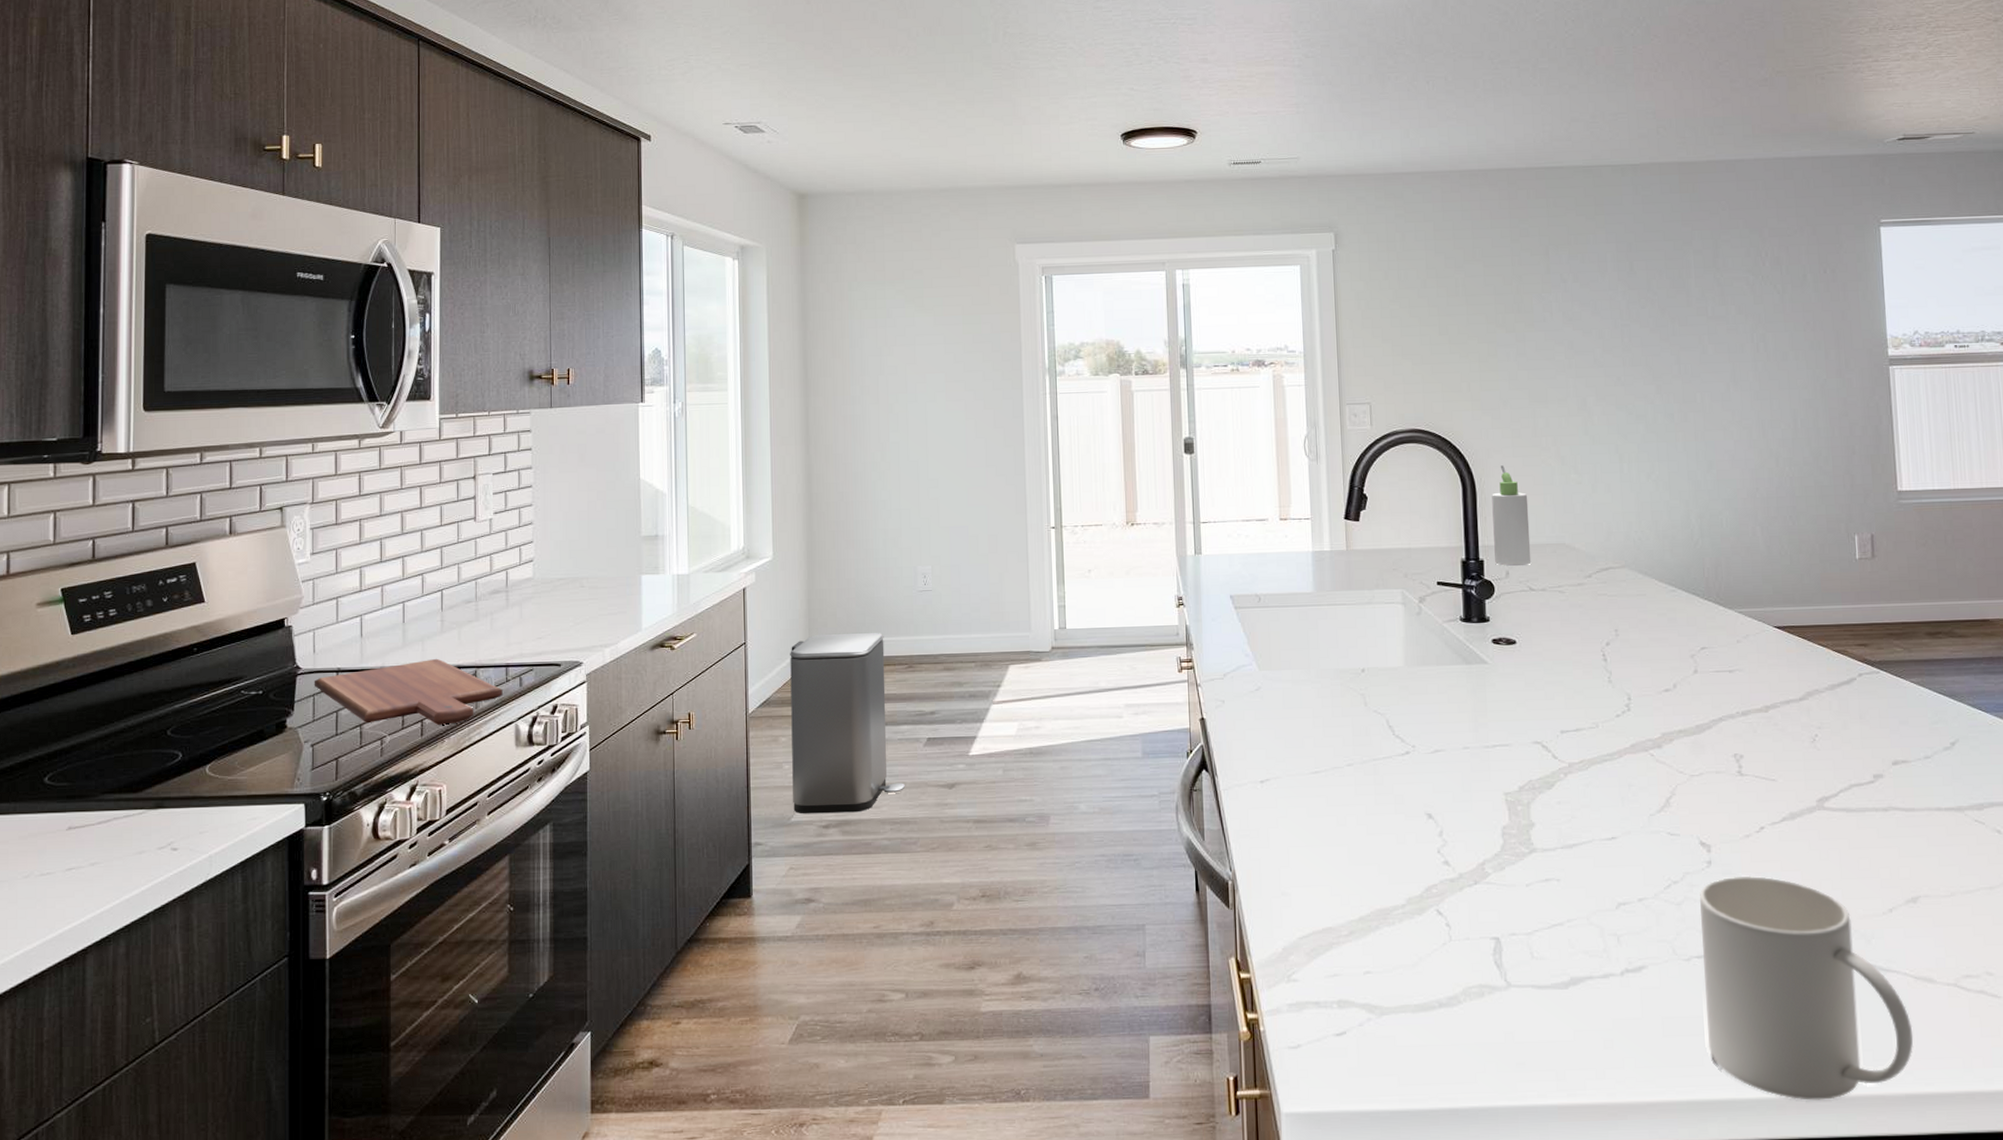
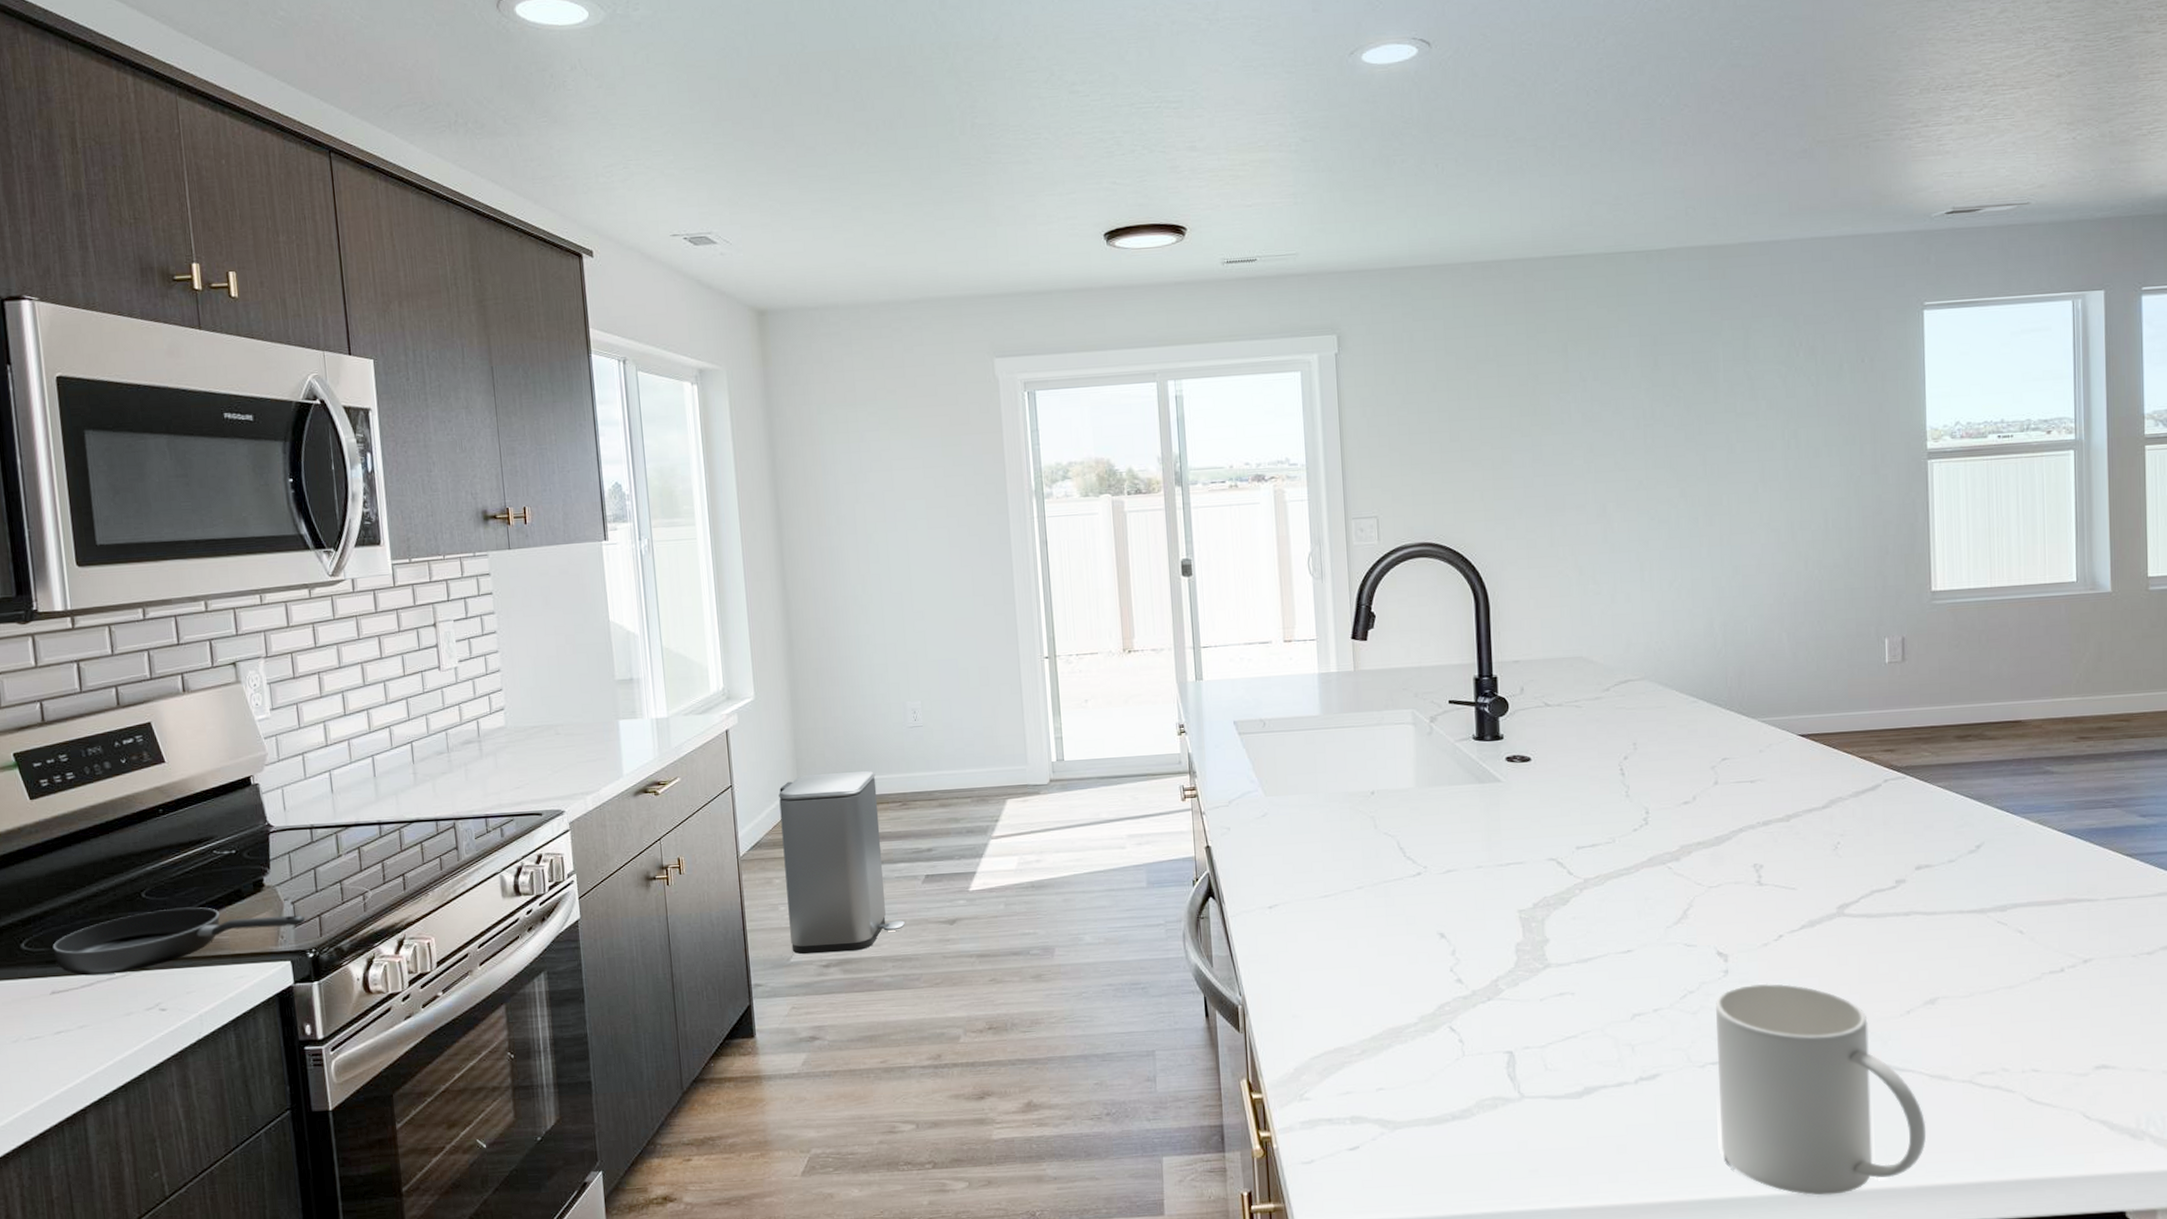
frying pan: none [75,746,323,812] -> present [52,907,306,976]
cutting board: present [314,658,503,725] -> none [287,811,484,878]
bottle: present [1492,465,1532,567] -> none [1506,578,1547,683]

